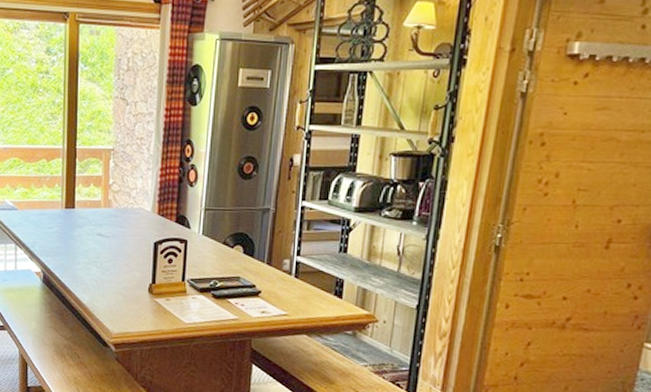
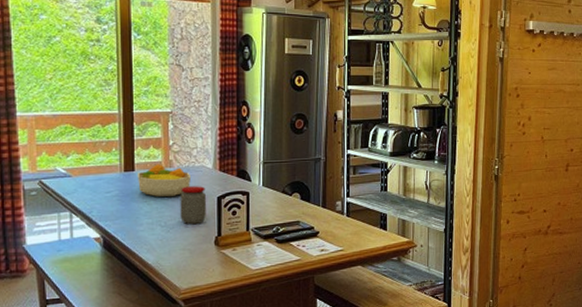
fruit bowl: none [76,203,128,239] -> present [136,164,190,197]
jar: none [116,228,144,269] -> present [180,186,207,225]

